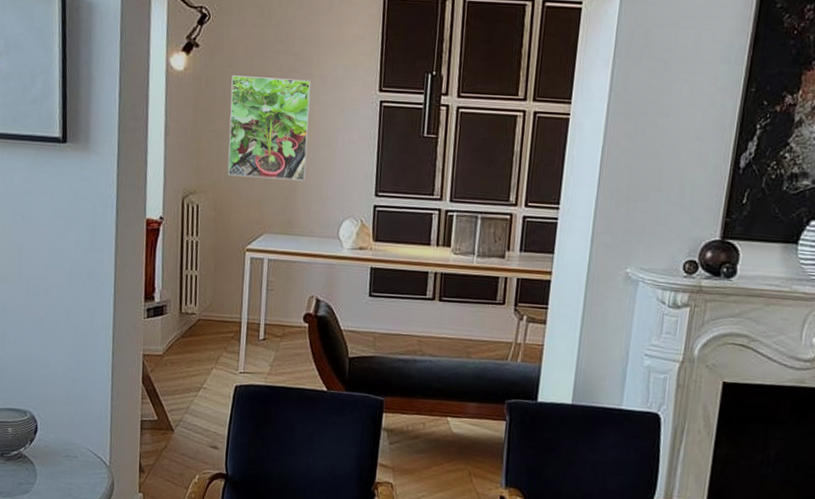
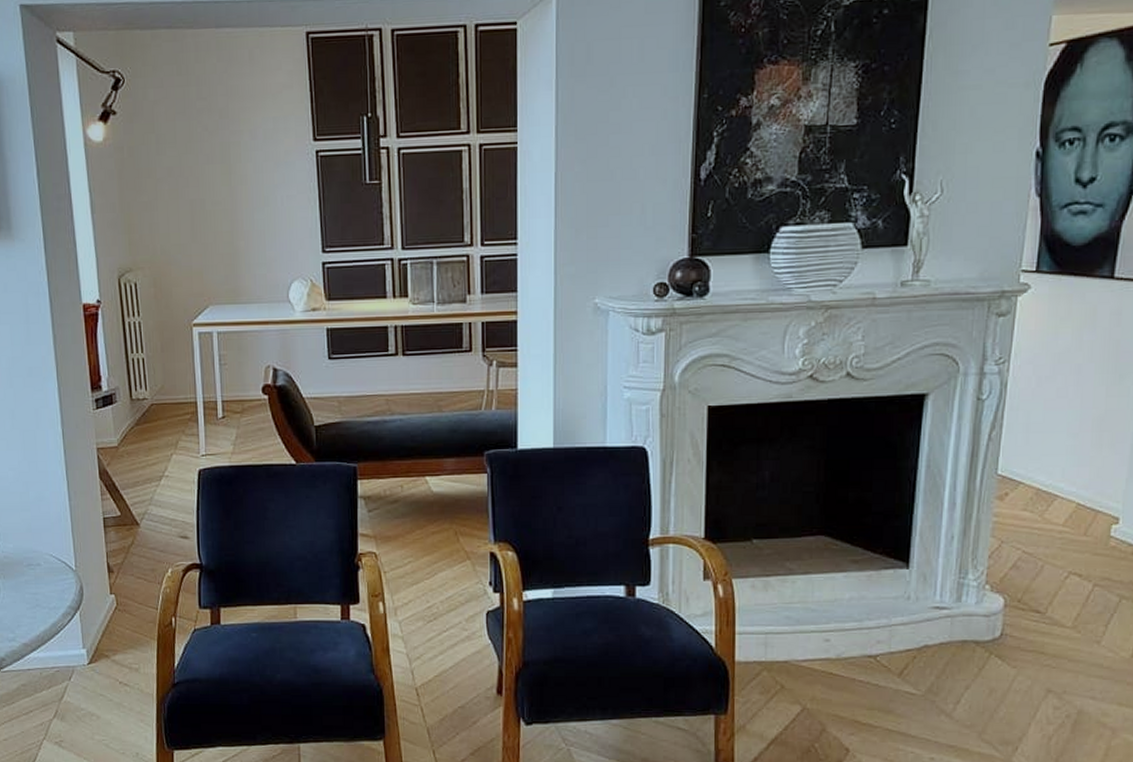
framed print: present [228,75,311,181] -> none [155,137,246,248]

